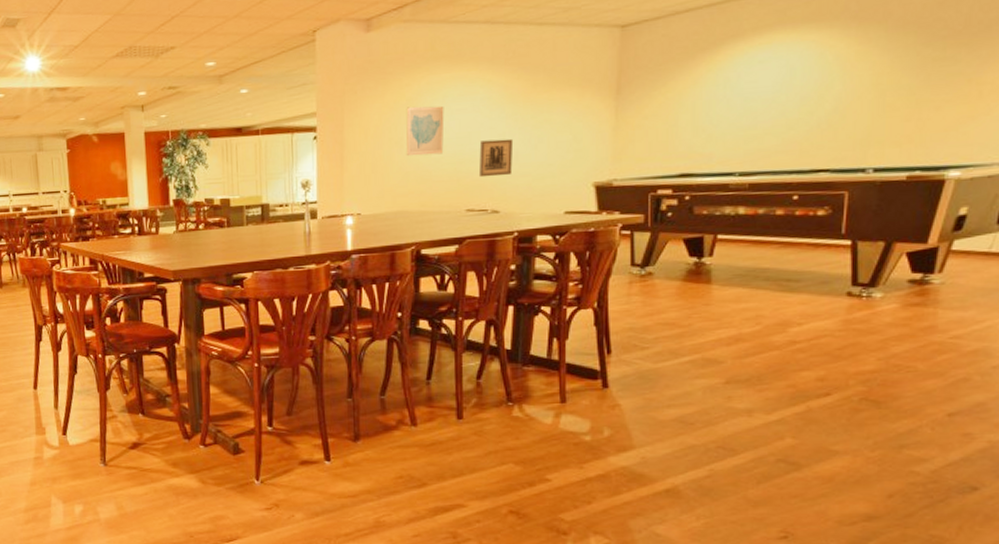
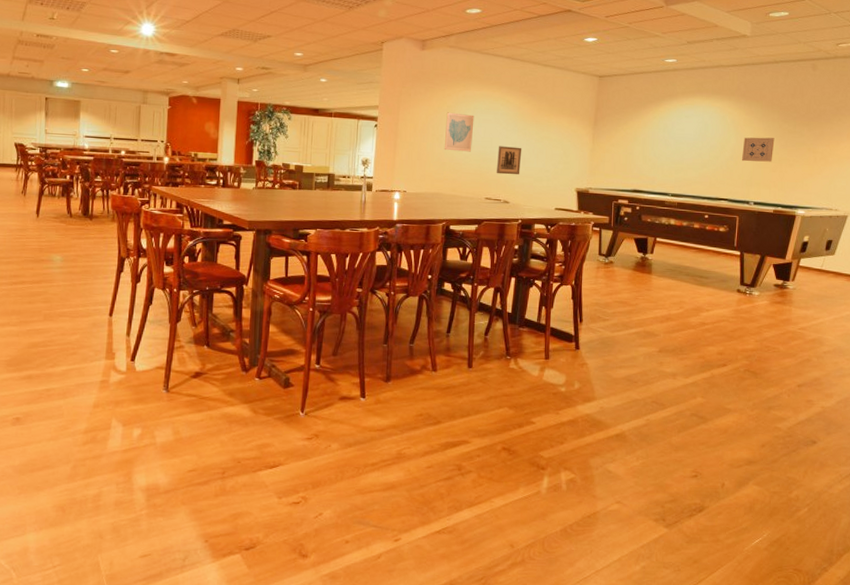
wall art: none [853,72,909,113] -> present [742,137,775,162]

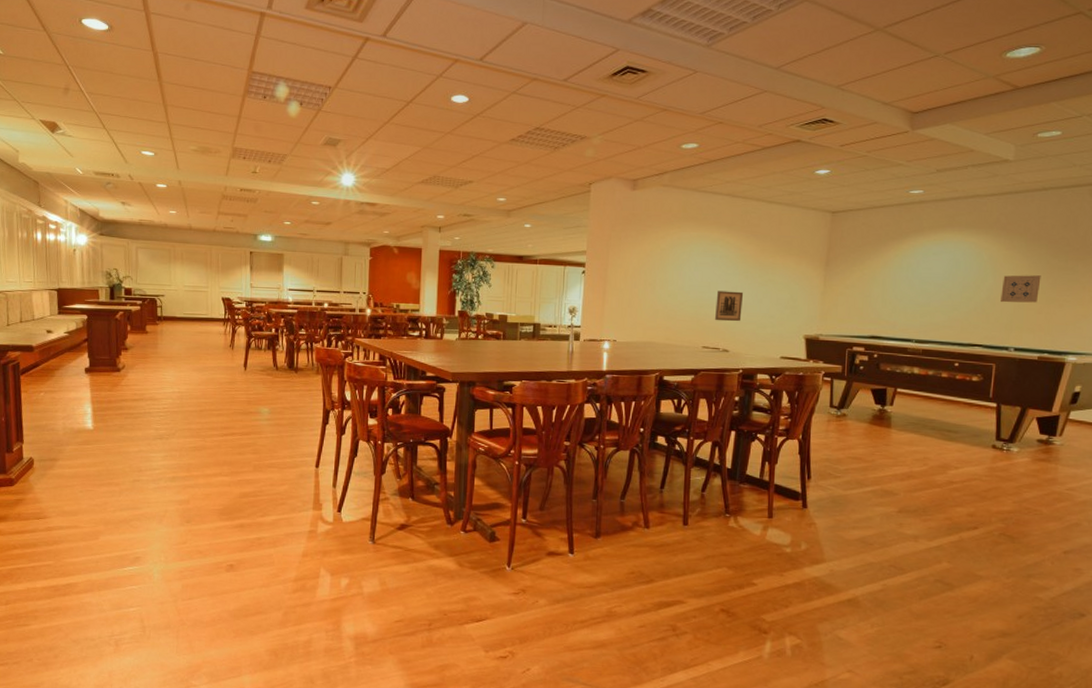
wall art: present [444,112,474,152] -> none [657,256,691,298]

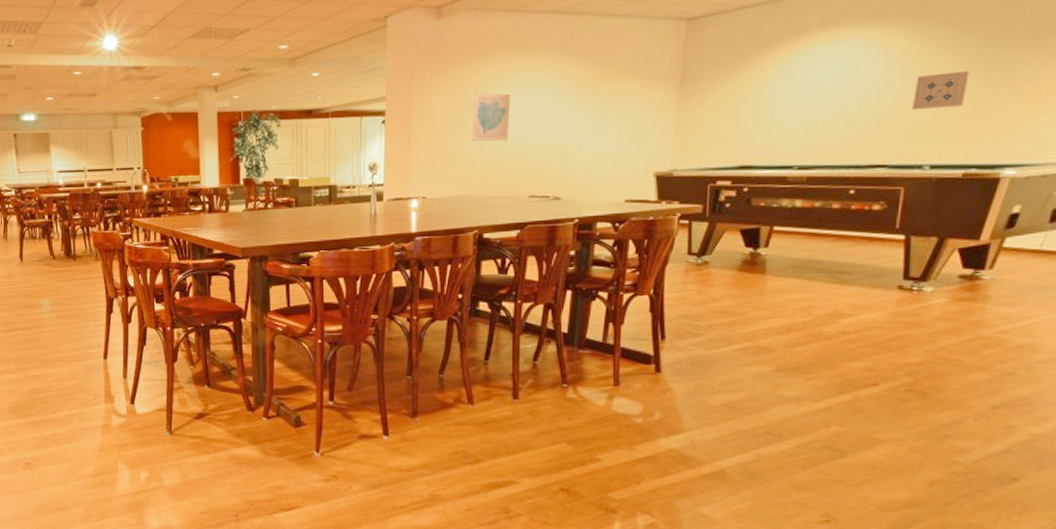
wall art: none [657,256,691,298] -> present [471,93,511,142]
wall art: present [714,291,744,322] -> none [542,127,578,165]

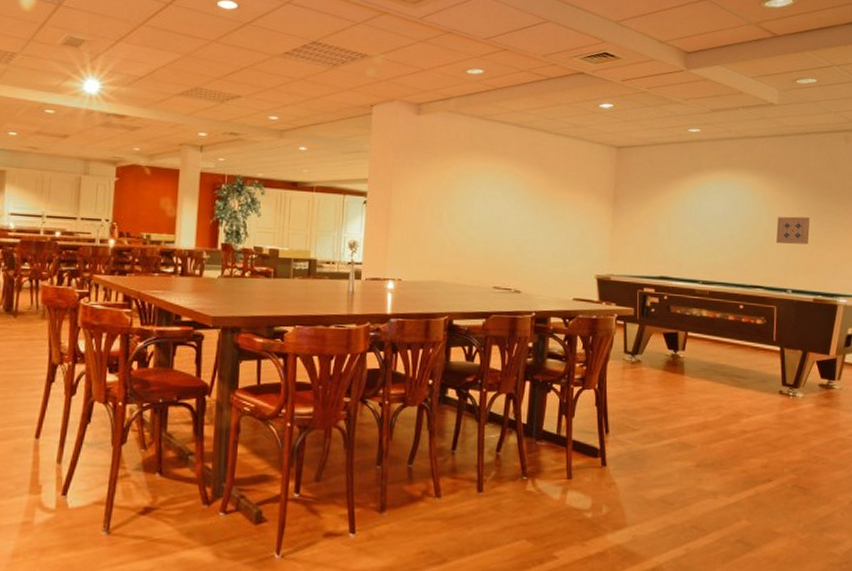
wall art: present [471,93,511,142] -> none [444,187,479,233]

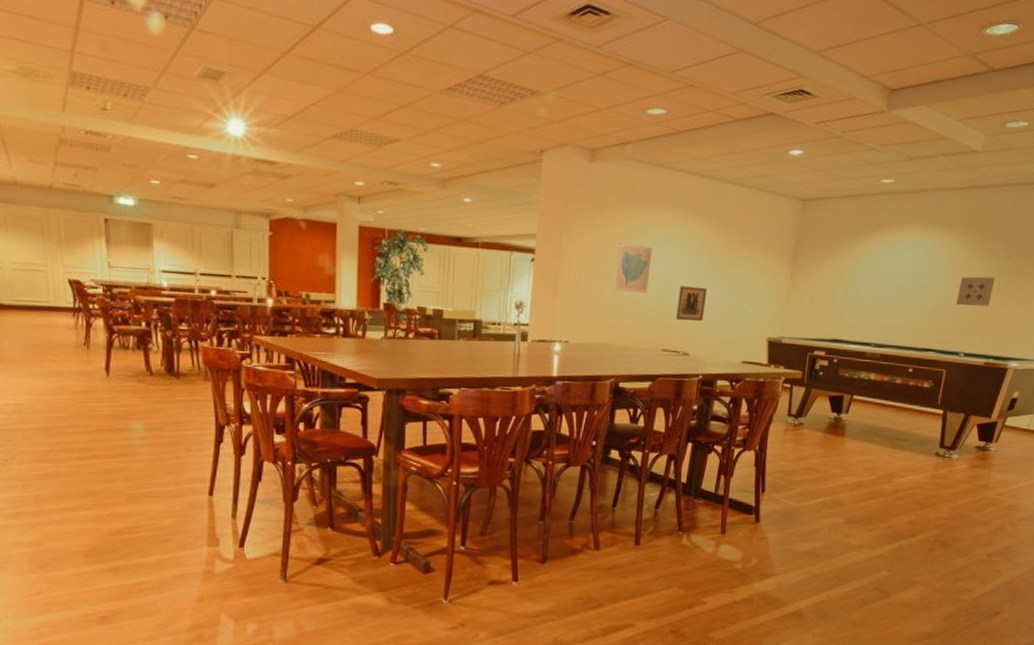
wall art: none [444,187,479,233] -> present [614,243,653,293]
wall art: none [504,226,534,260] -> present [675,286,708,322]

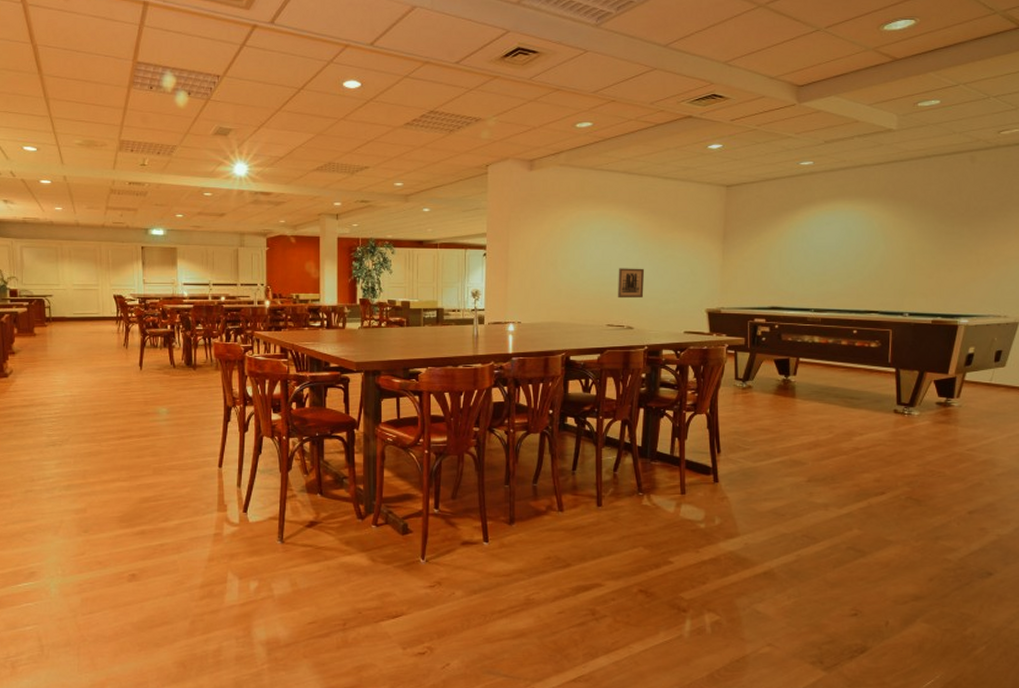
wall art: present [614,243,653,293] -> none [559,235,591,277]
wall art: present [956,276,995,306] -> none [893,241,930,269]

